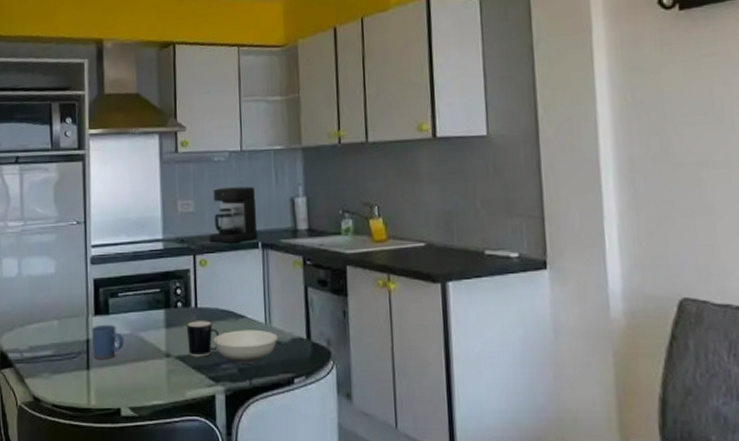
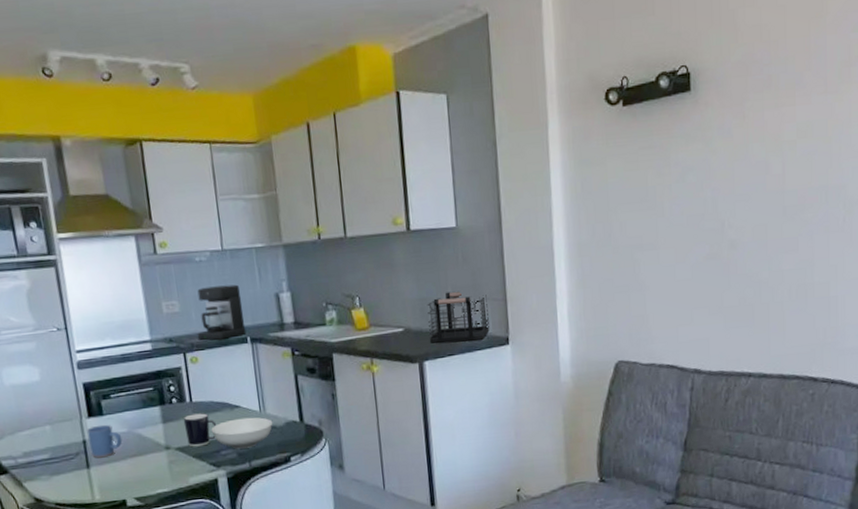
dish rack: none [452,205,524,263] -> present [427,292,490,343]

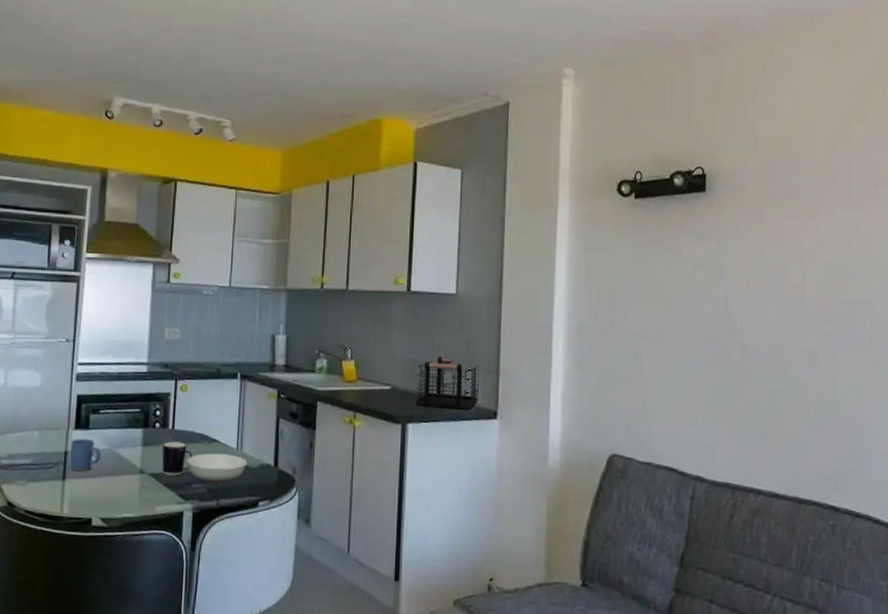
coffee maker: present [197,284,247,341] -> none [191,319,239,373]

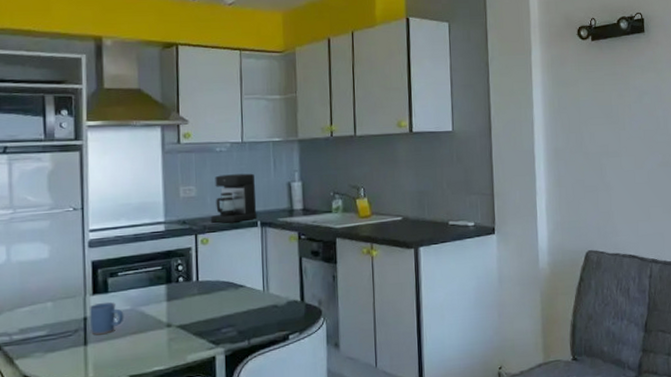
mug: present [161,441,193,476] -> none [187,292,220,325]
bowl: present [186,453,248,485] -> none [214,296,275,327]
coffee maker: none [191,319,239,373] -> present [210,173,257,224]
dish rack: present [416,356,479,410] -> none [424,186,478,231]

